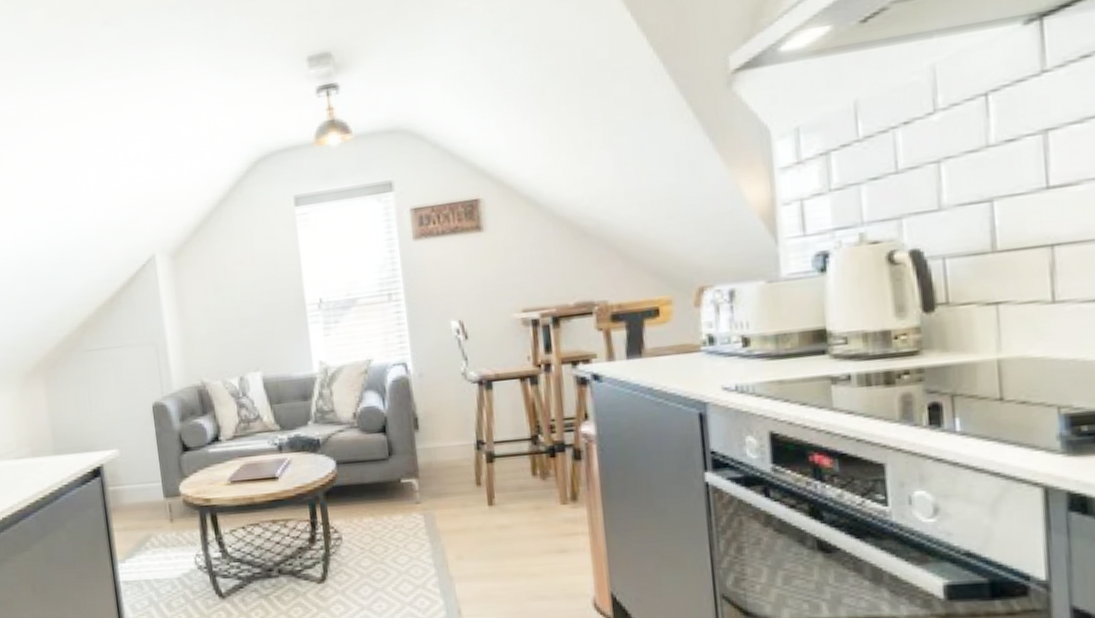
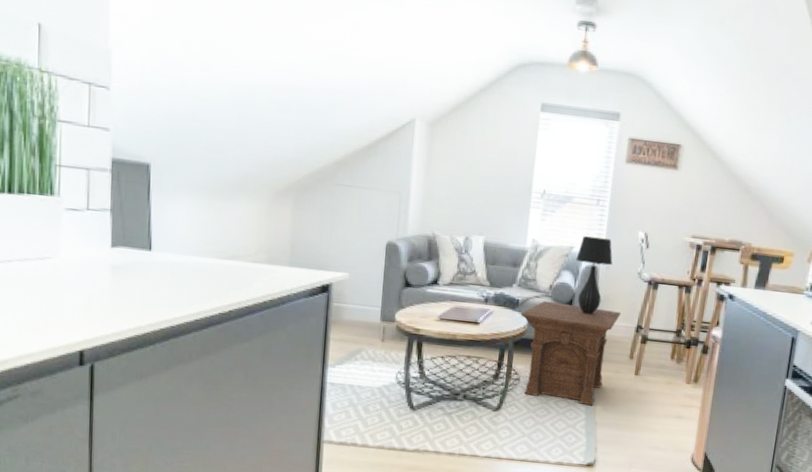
side table: none [326,428,452,557] -> present [521,301,621,406]
table lamp: none [378,339,426,441] -> present [576,235,613,315]

